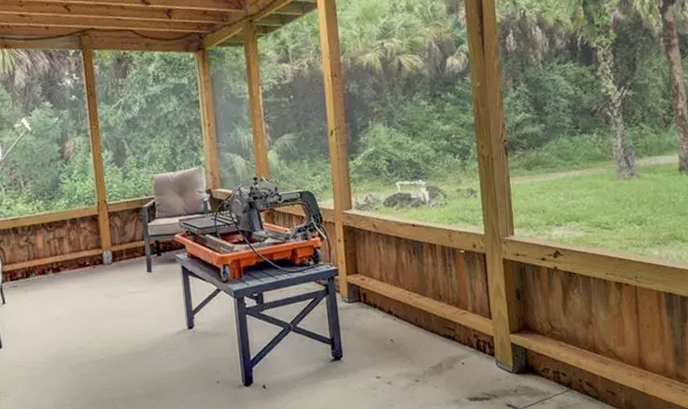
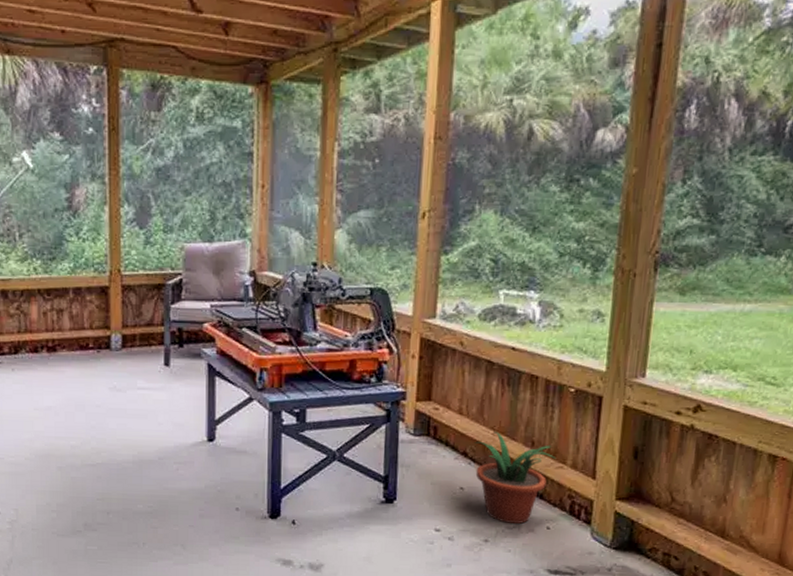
potted plant: none [395,291,460,364] -> present [474,431,557,524]

